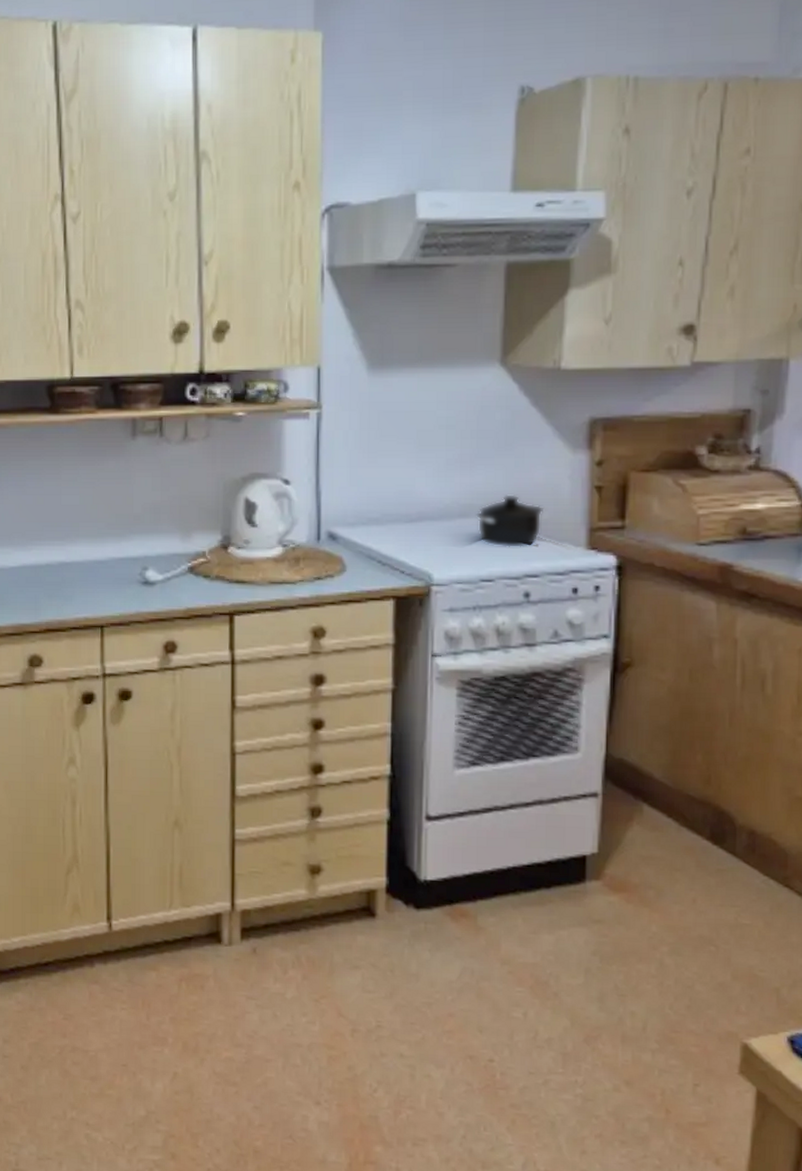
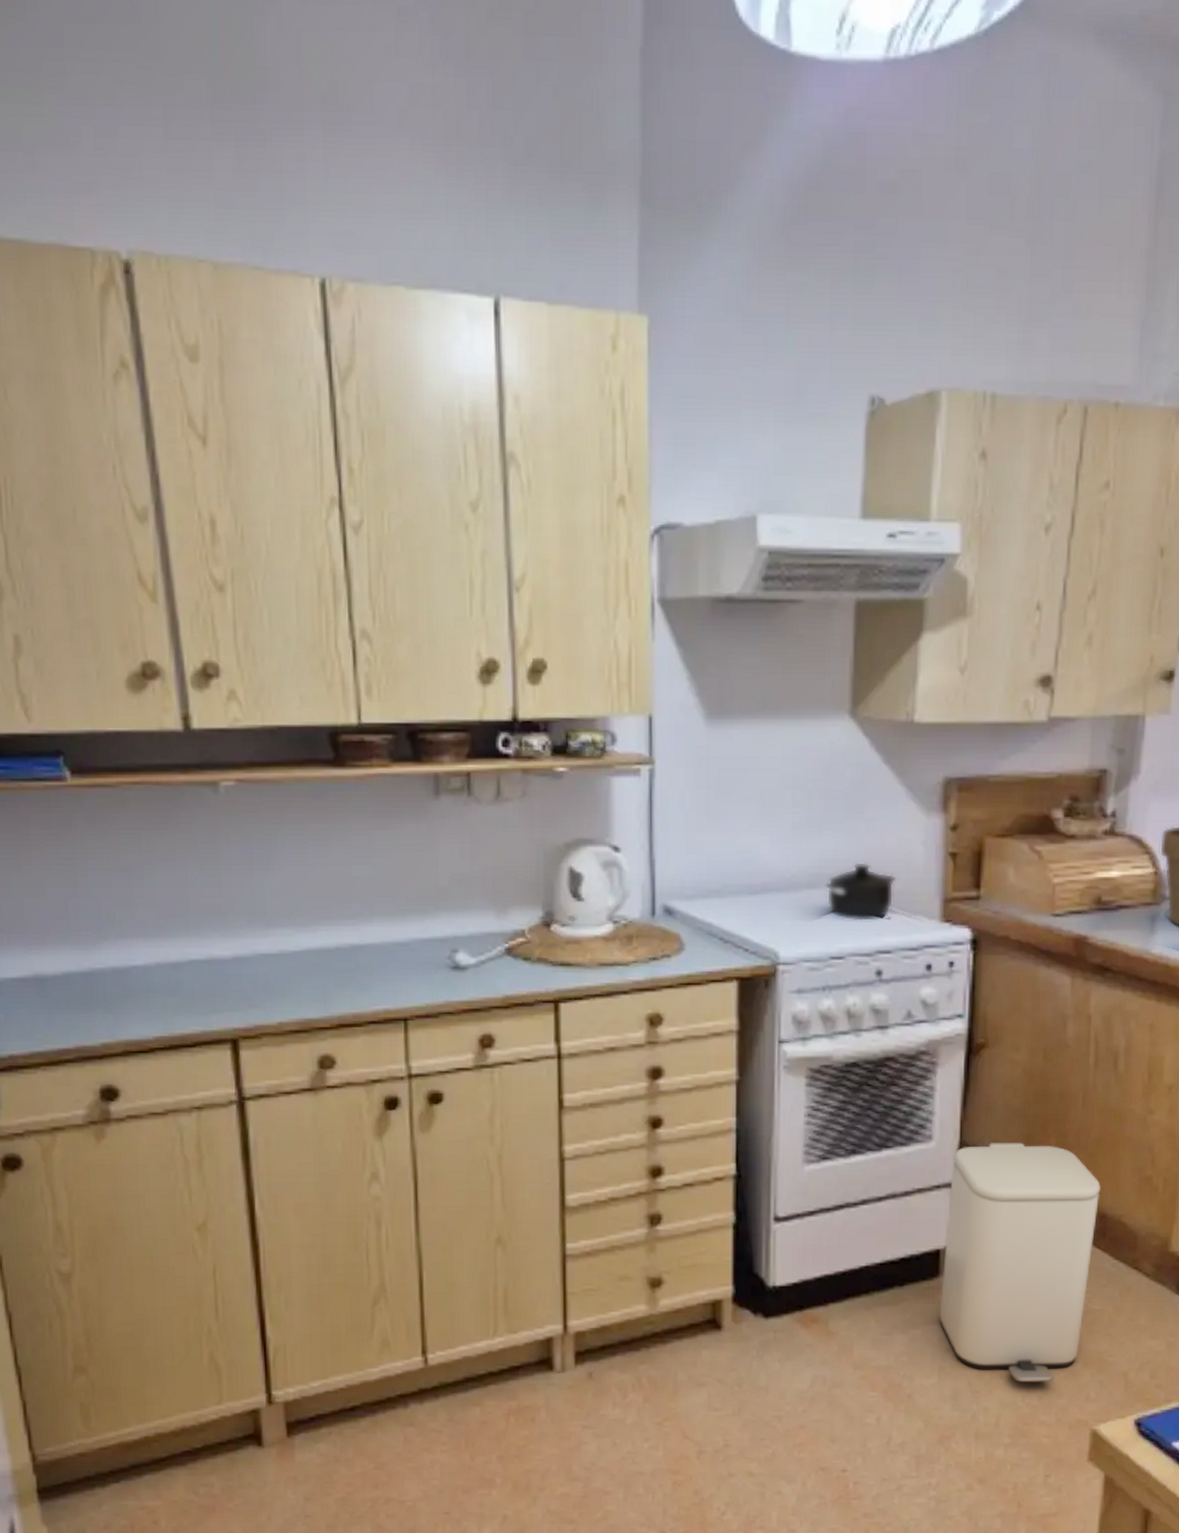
pedal bin: none [585,757,749,992] -> present [939,1143,1101,1383]

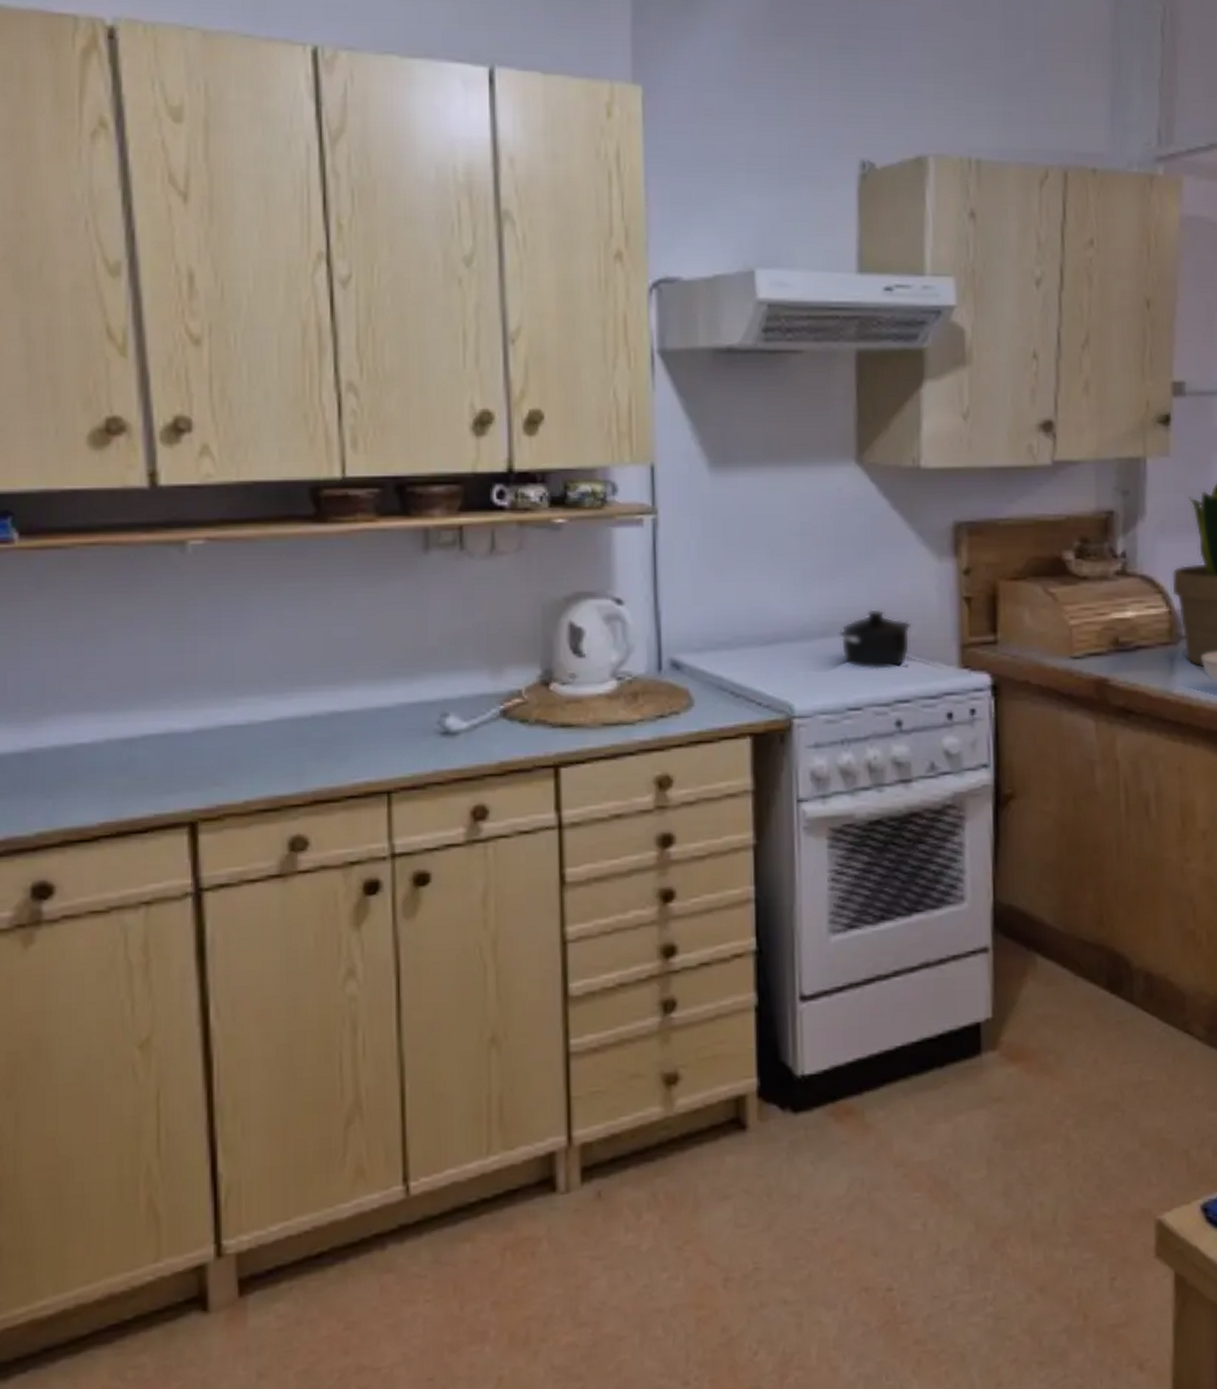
pedal bin: present [939,1143,1101,1383] -> none [983,899,1144,1170]

